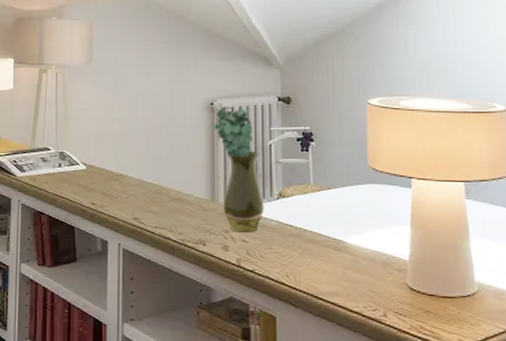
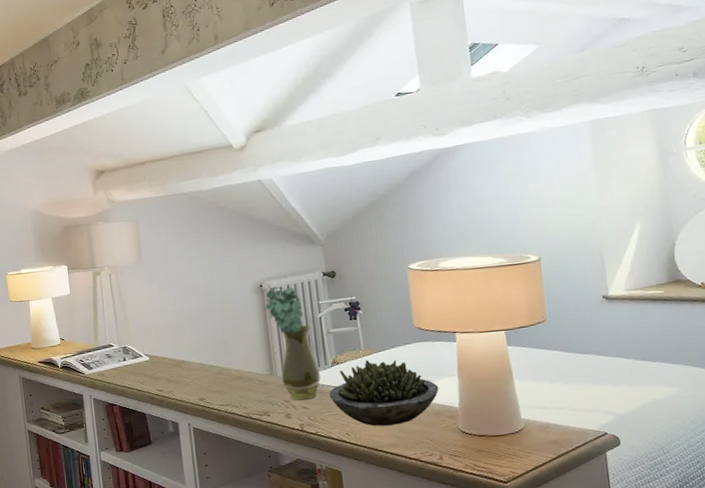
succulent plant: none [272,197,389,272] -> present [329,360,439,426]

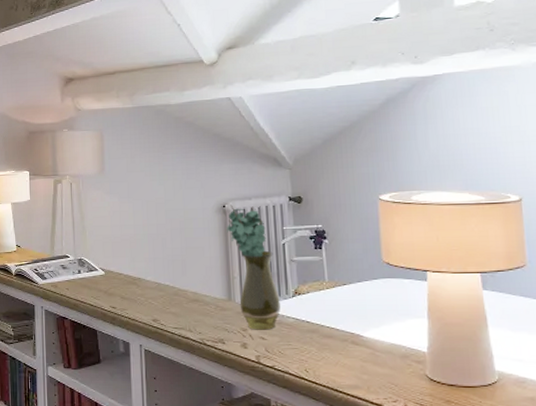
succulent plant: present [329,360,439,426] -> none [289,293,407,365]

